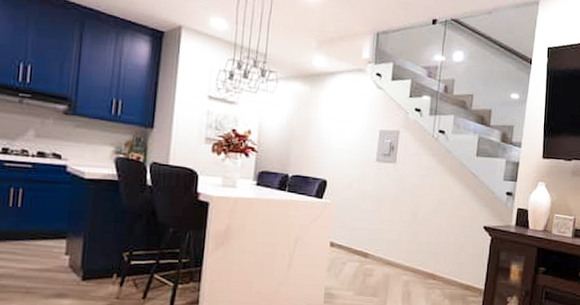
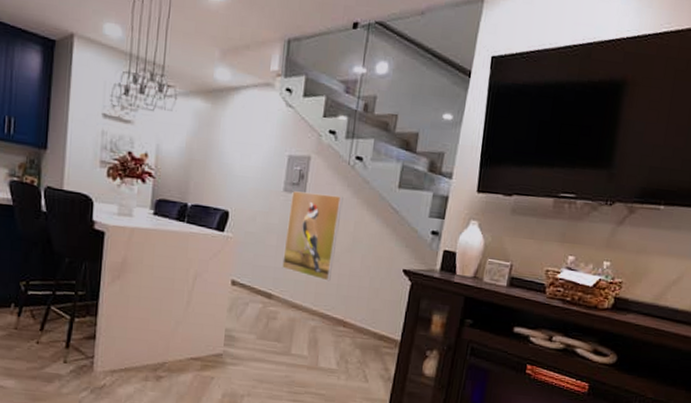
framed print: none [376,161,429,240] -> present [282,191,343,282]

